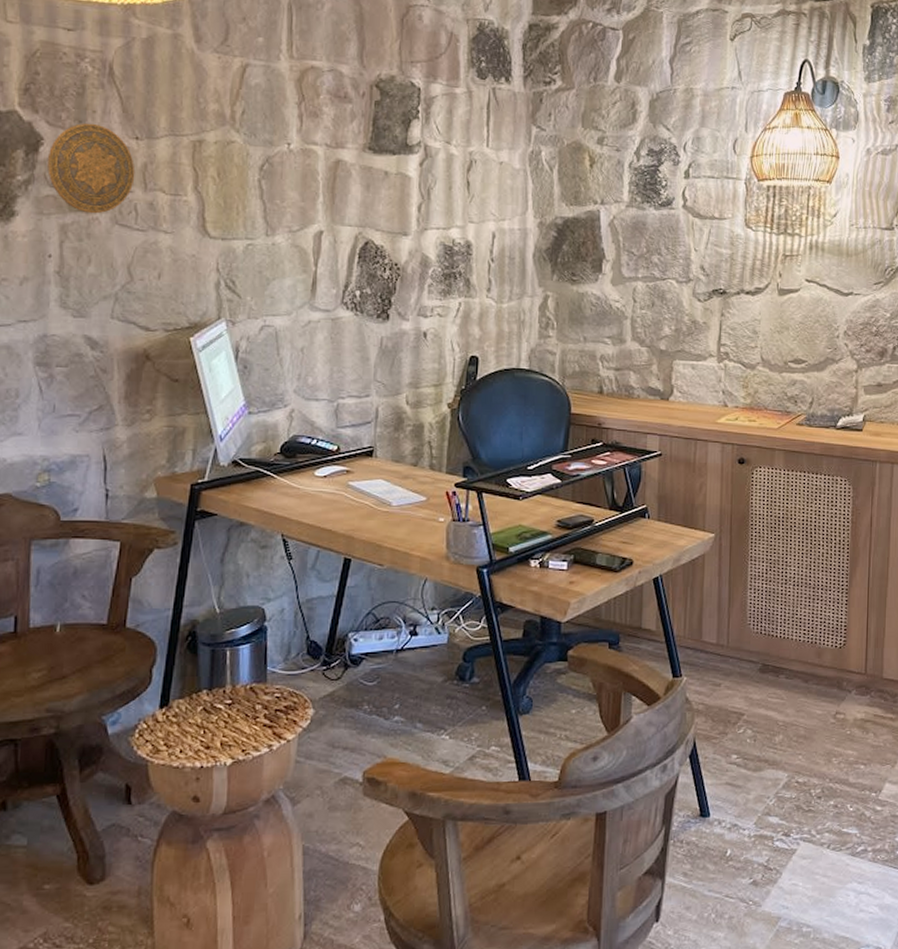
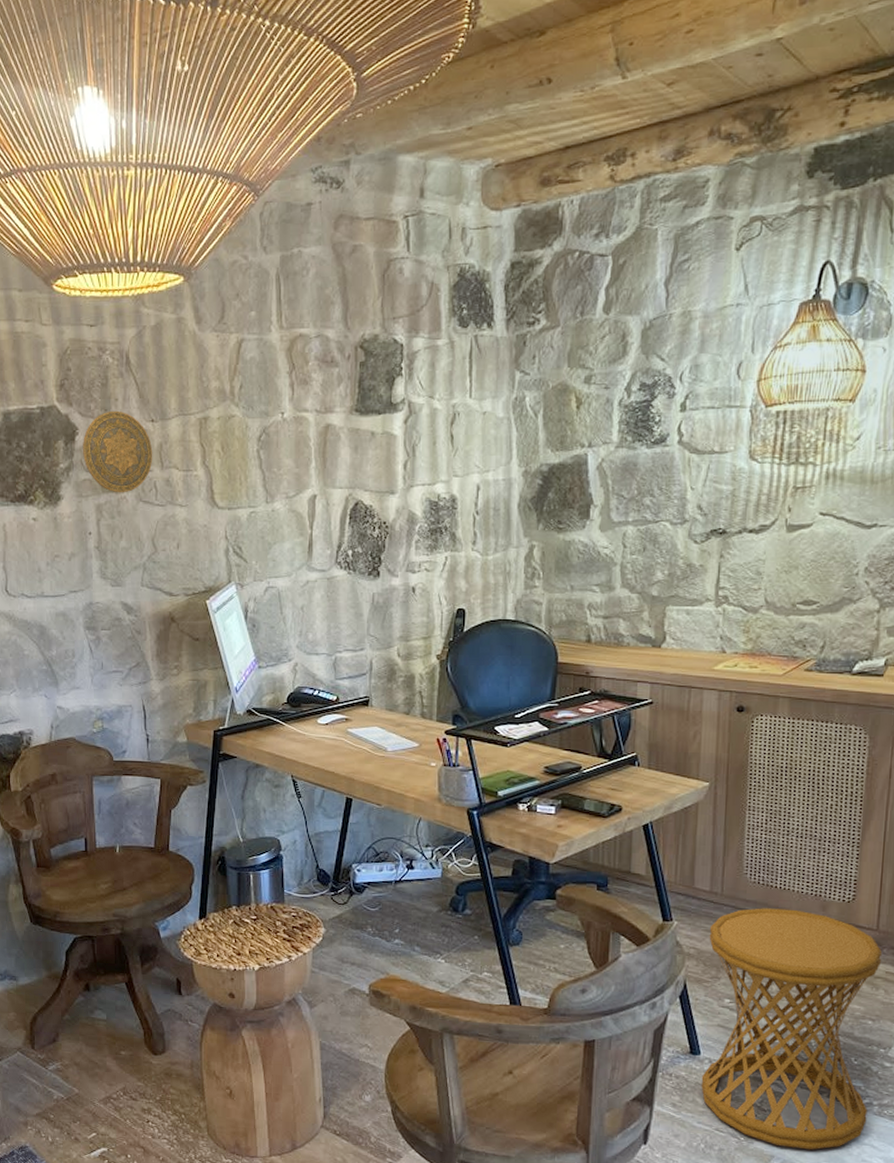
side table: none [711,658,871,907] -> present [701,908,883,1150]

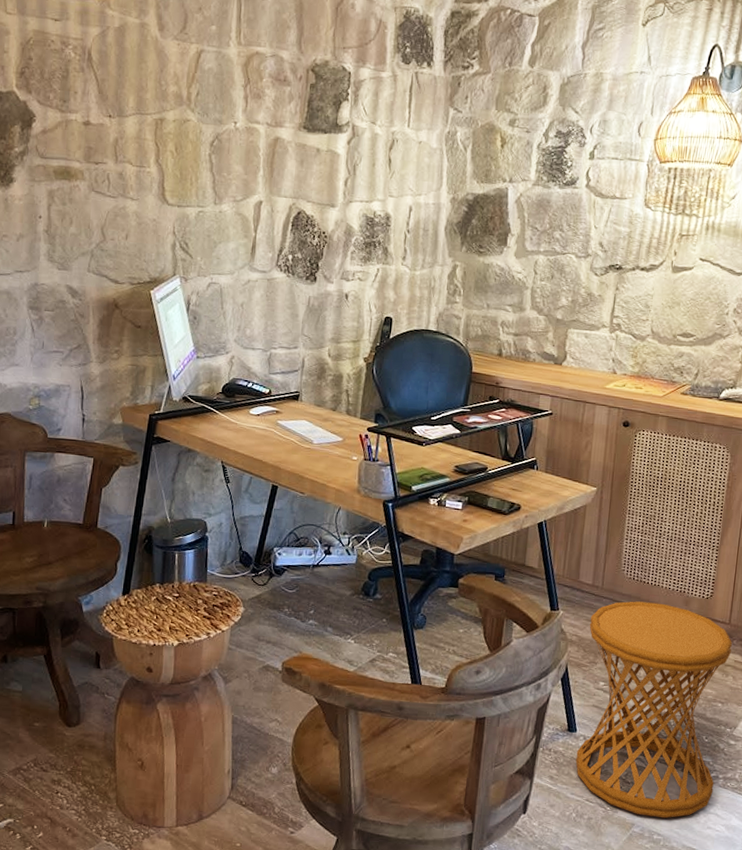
decorative plate: present [83,410,153,493] -> none [38,102,109,182]

